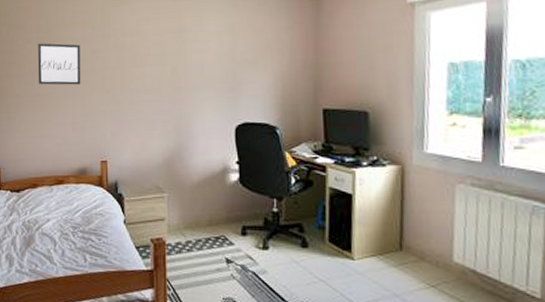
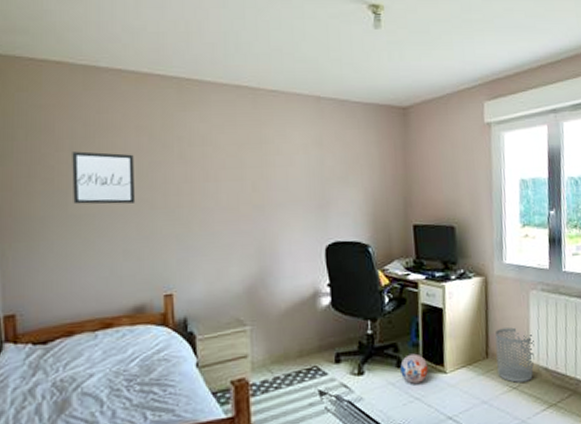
ball: none [305,236,334,266] -> present [400,353,428,384]
waste bin: none [411,221,459,281] -> present [494,327,534,383]

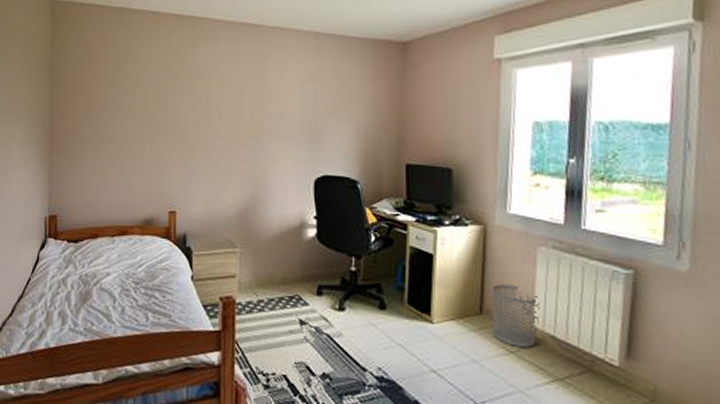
wall art: present [72,151,136,205] -> none [104,81,152,128]
ball: present [400,353,428,384] -> none [383,297,413,329]

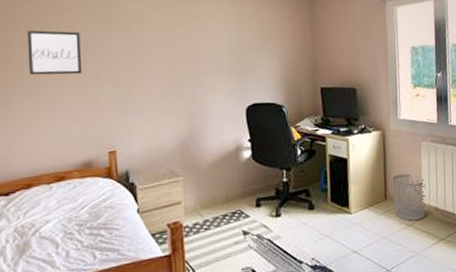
wall art: none [104,81,152,128] -> present [27,30,83,76]

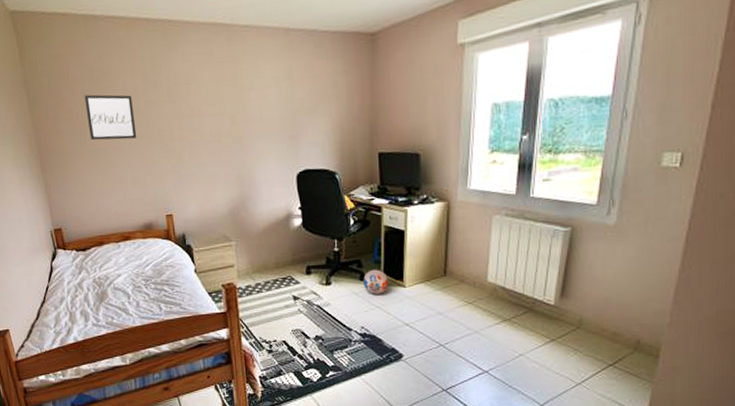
ball: none [312,197,336,224] -> present [363,269,389,295]
waste bin: present [392,173,426,221] -> none [454,249,493,298]

